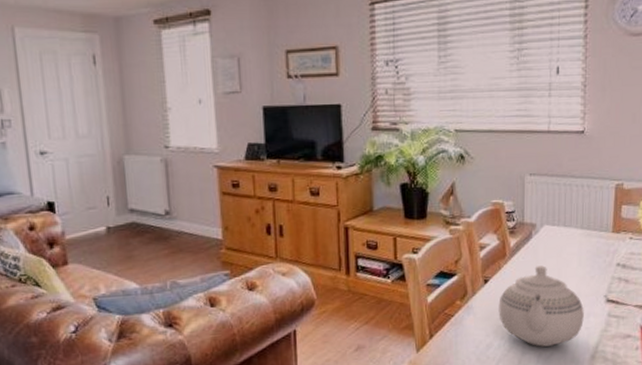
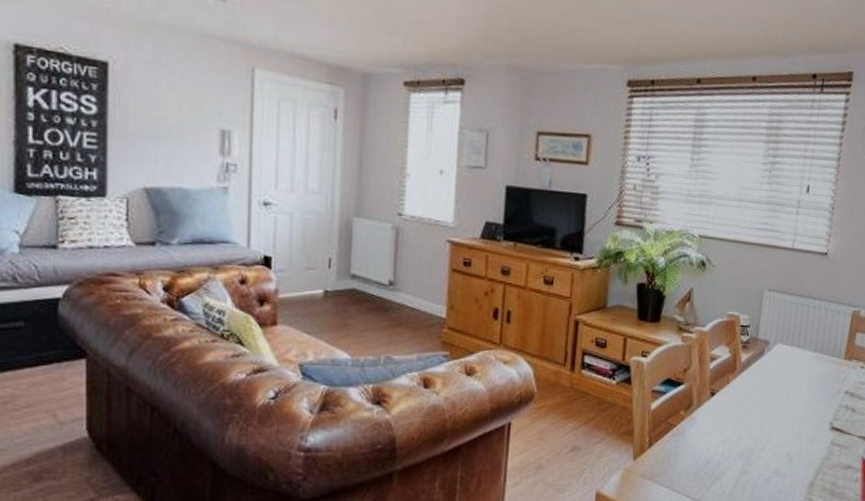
teapot: present [498,265,584,347] -> none [721,384,808,468]

